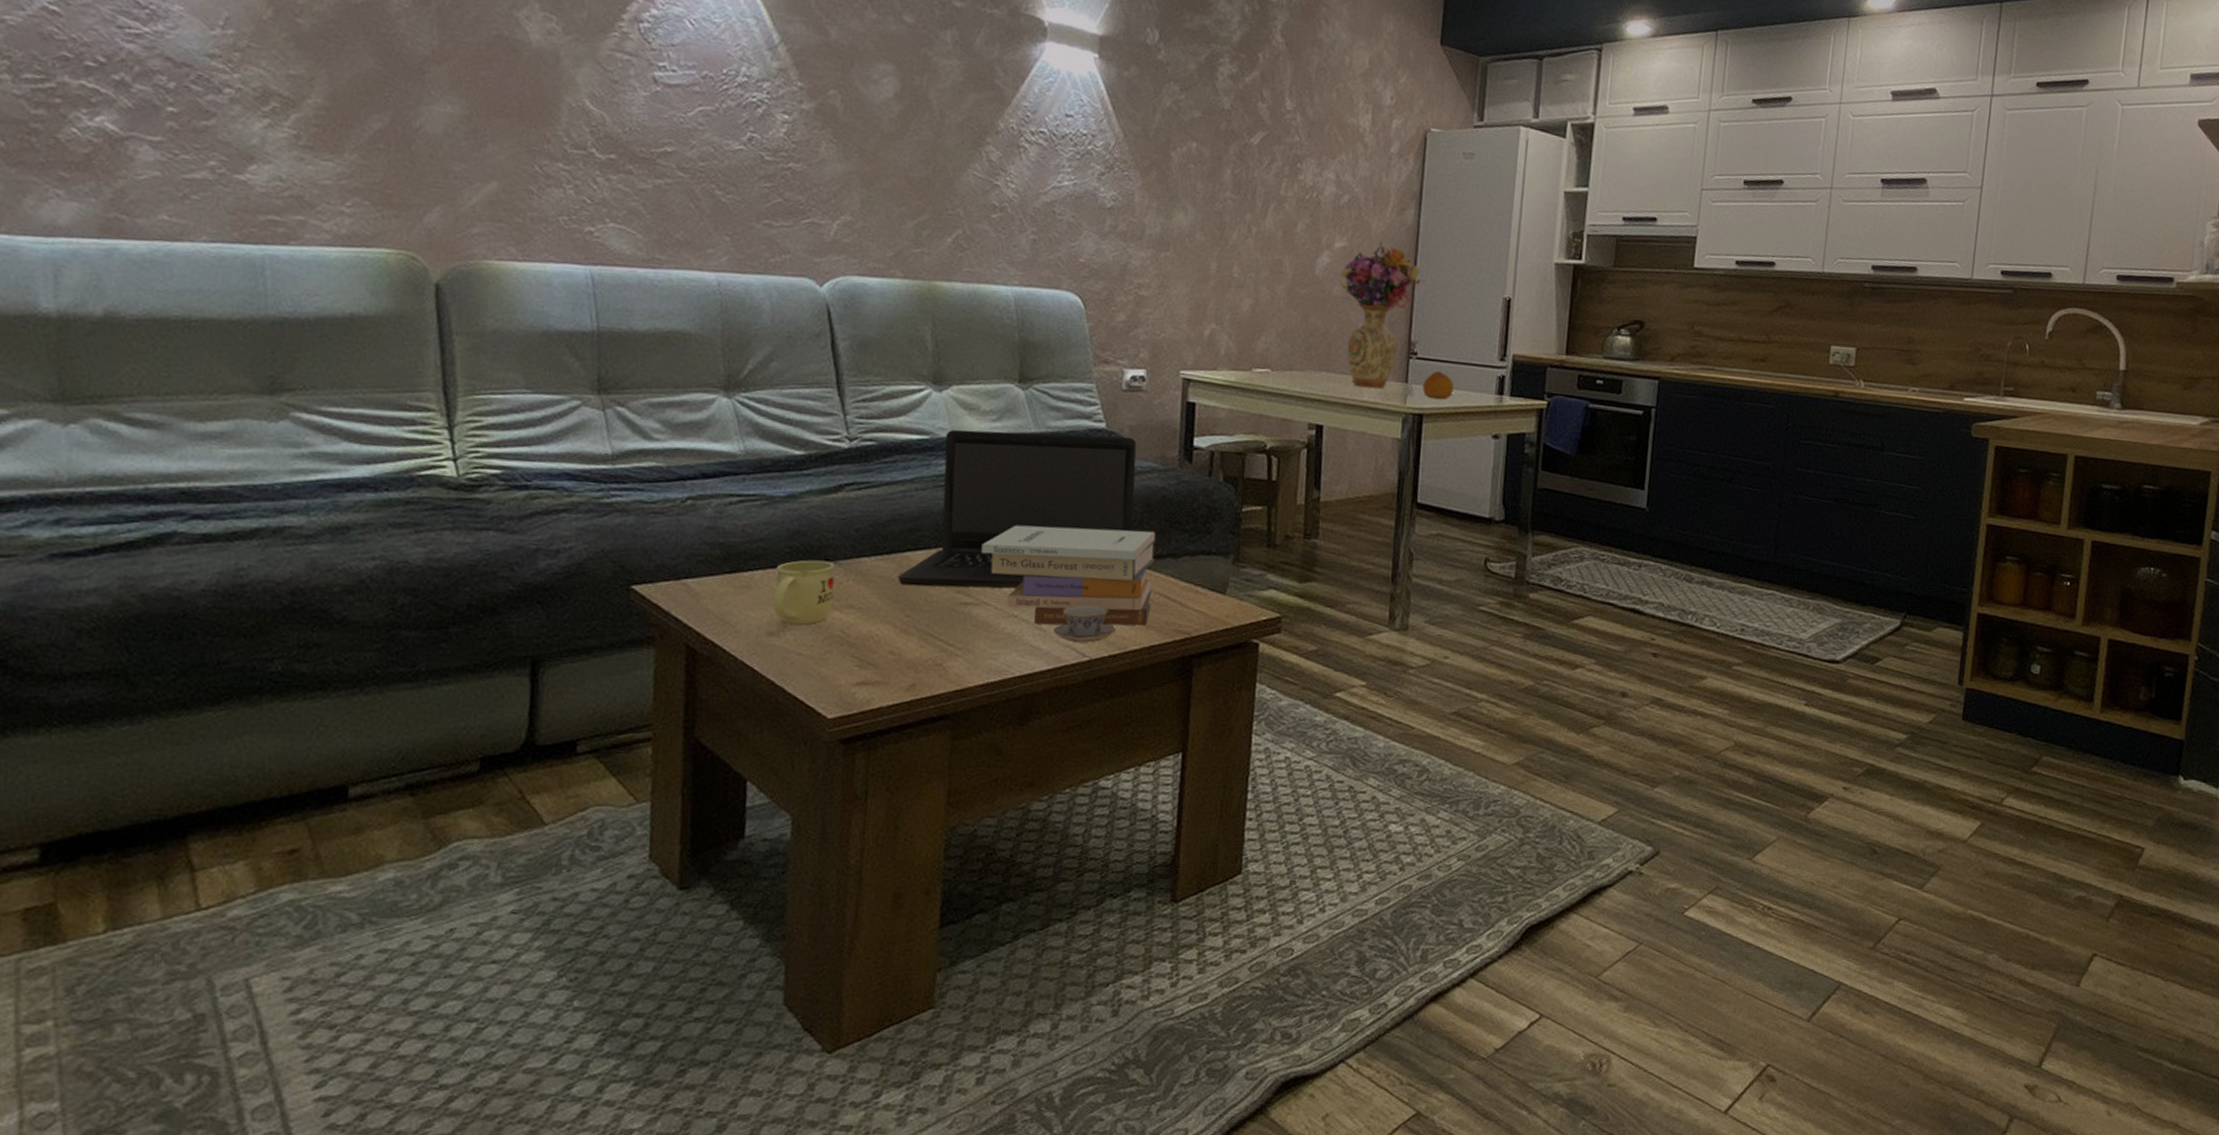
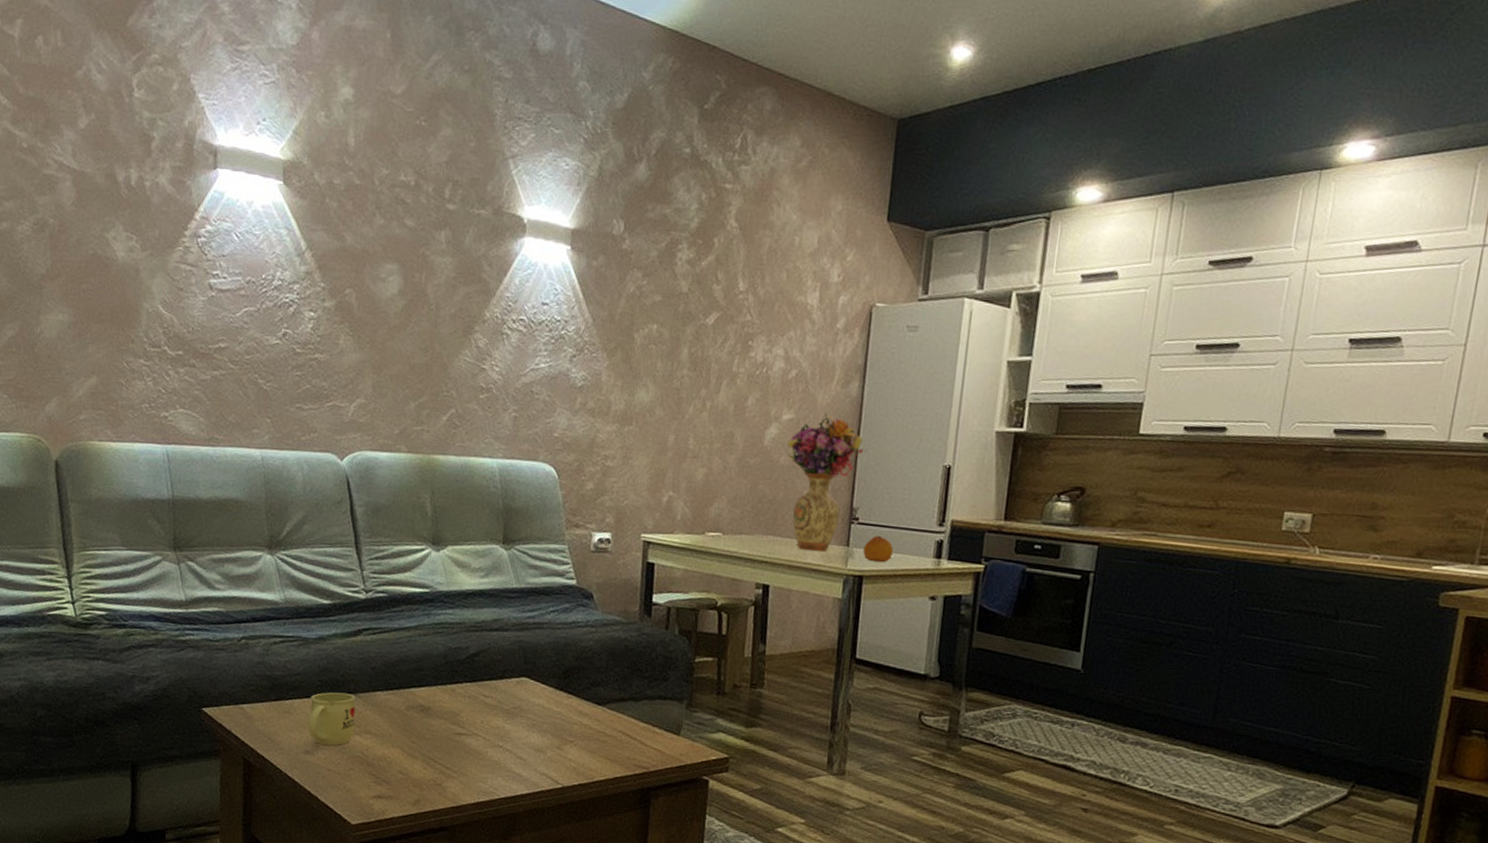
laptop: present [898,429,1137,589] -> none [405,584,603,723]
books: present [981,525,1157,626] -> none [472,668,620,760]
teacup: present [1054,604,1117,643] -> none [532,738,585,773]

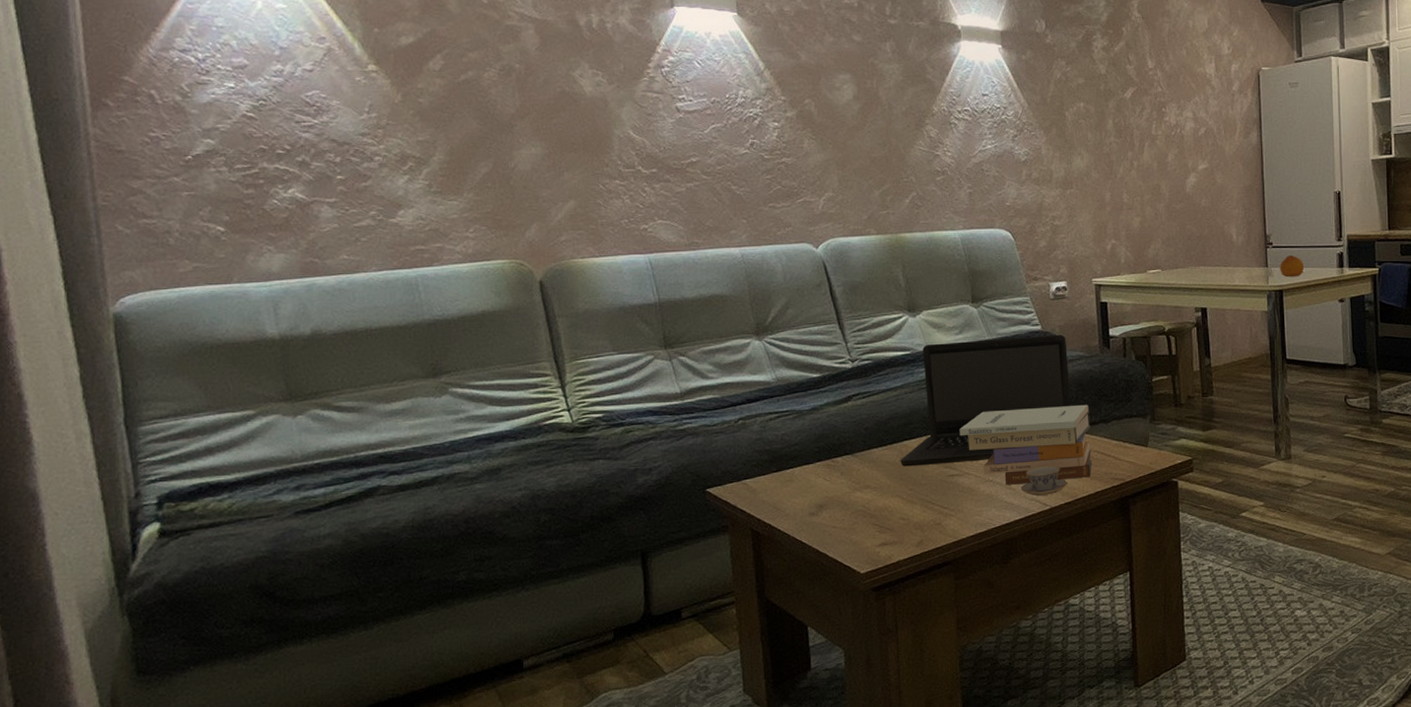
mug: present [307,692,356,746] -> none [809,454,855,505]
laptop: none [405,584,603,723] -> present [900,334,1071,467]
books: none [472,668,620,760] -> present [959,404,1092,485]
teacup: none [532,738,585,773] -> present [1021,466,1068,496]
flower arrangement: present [785,412,867,553] -> none [1205,159,1271,275]

